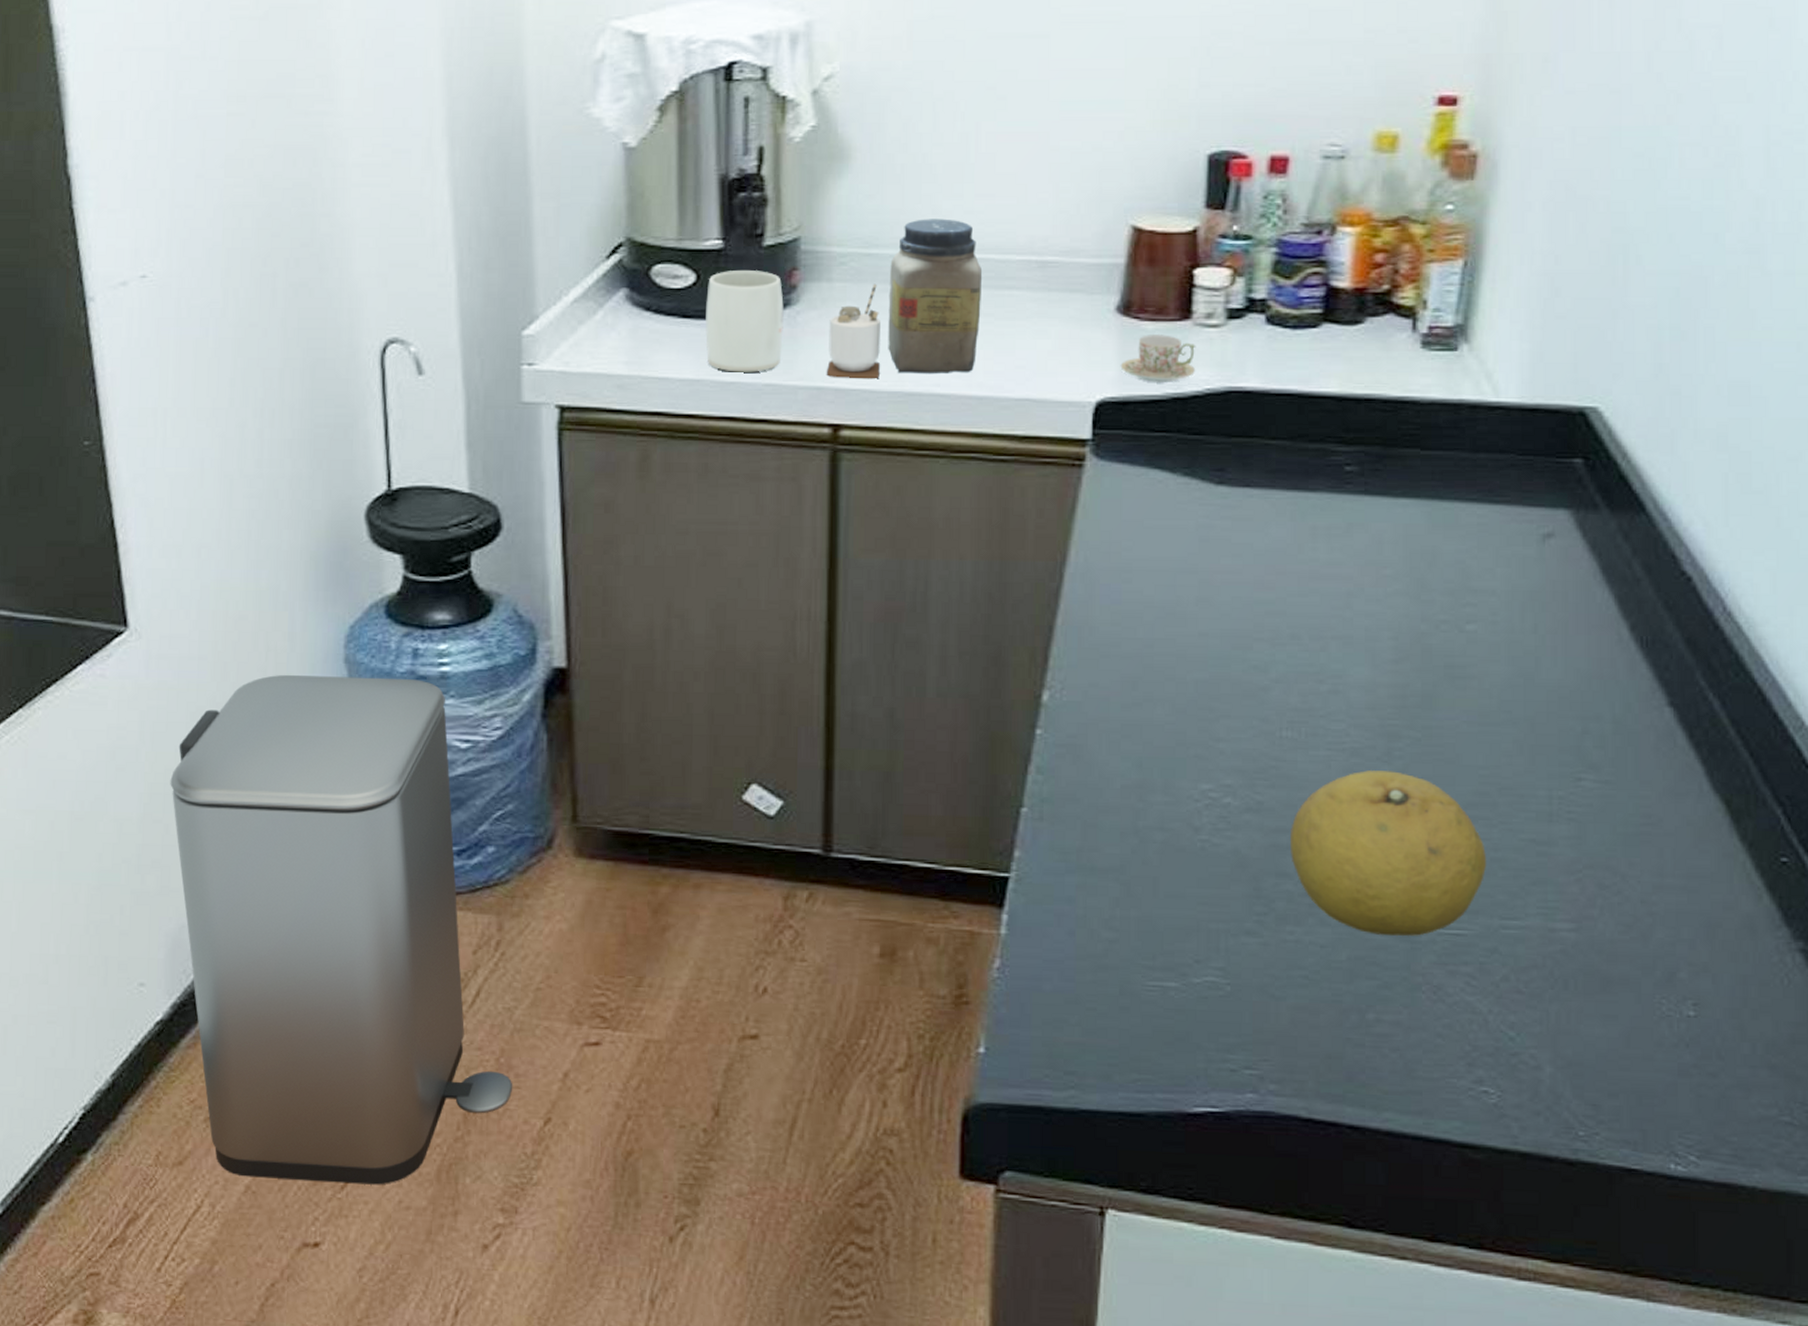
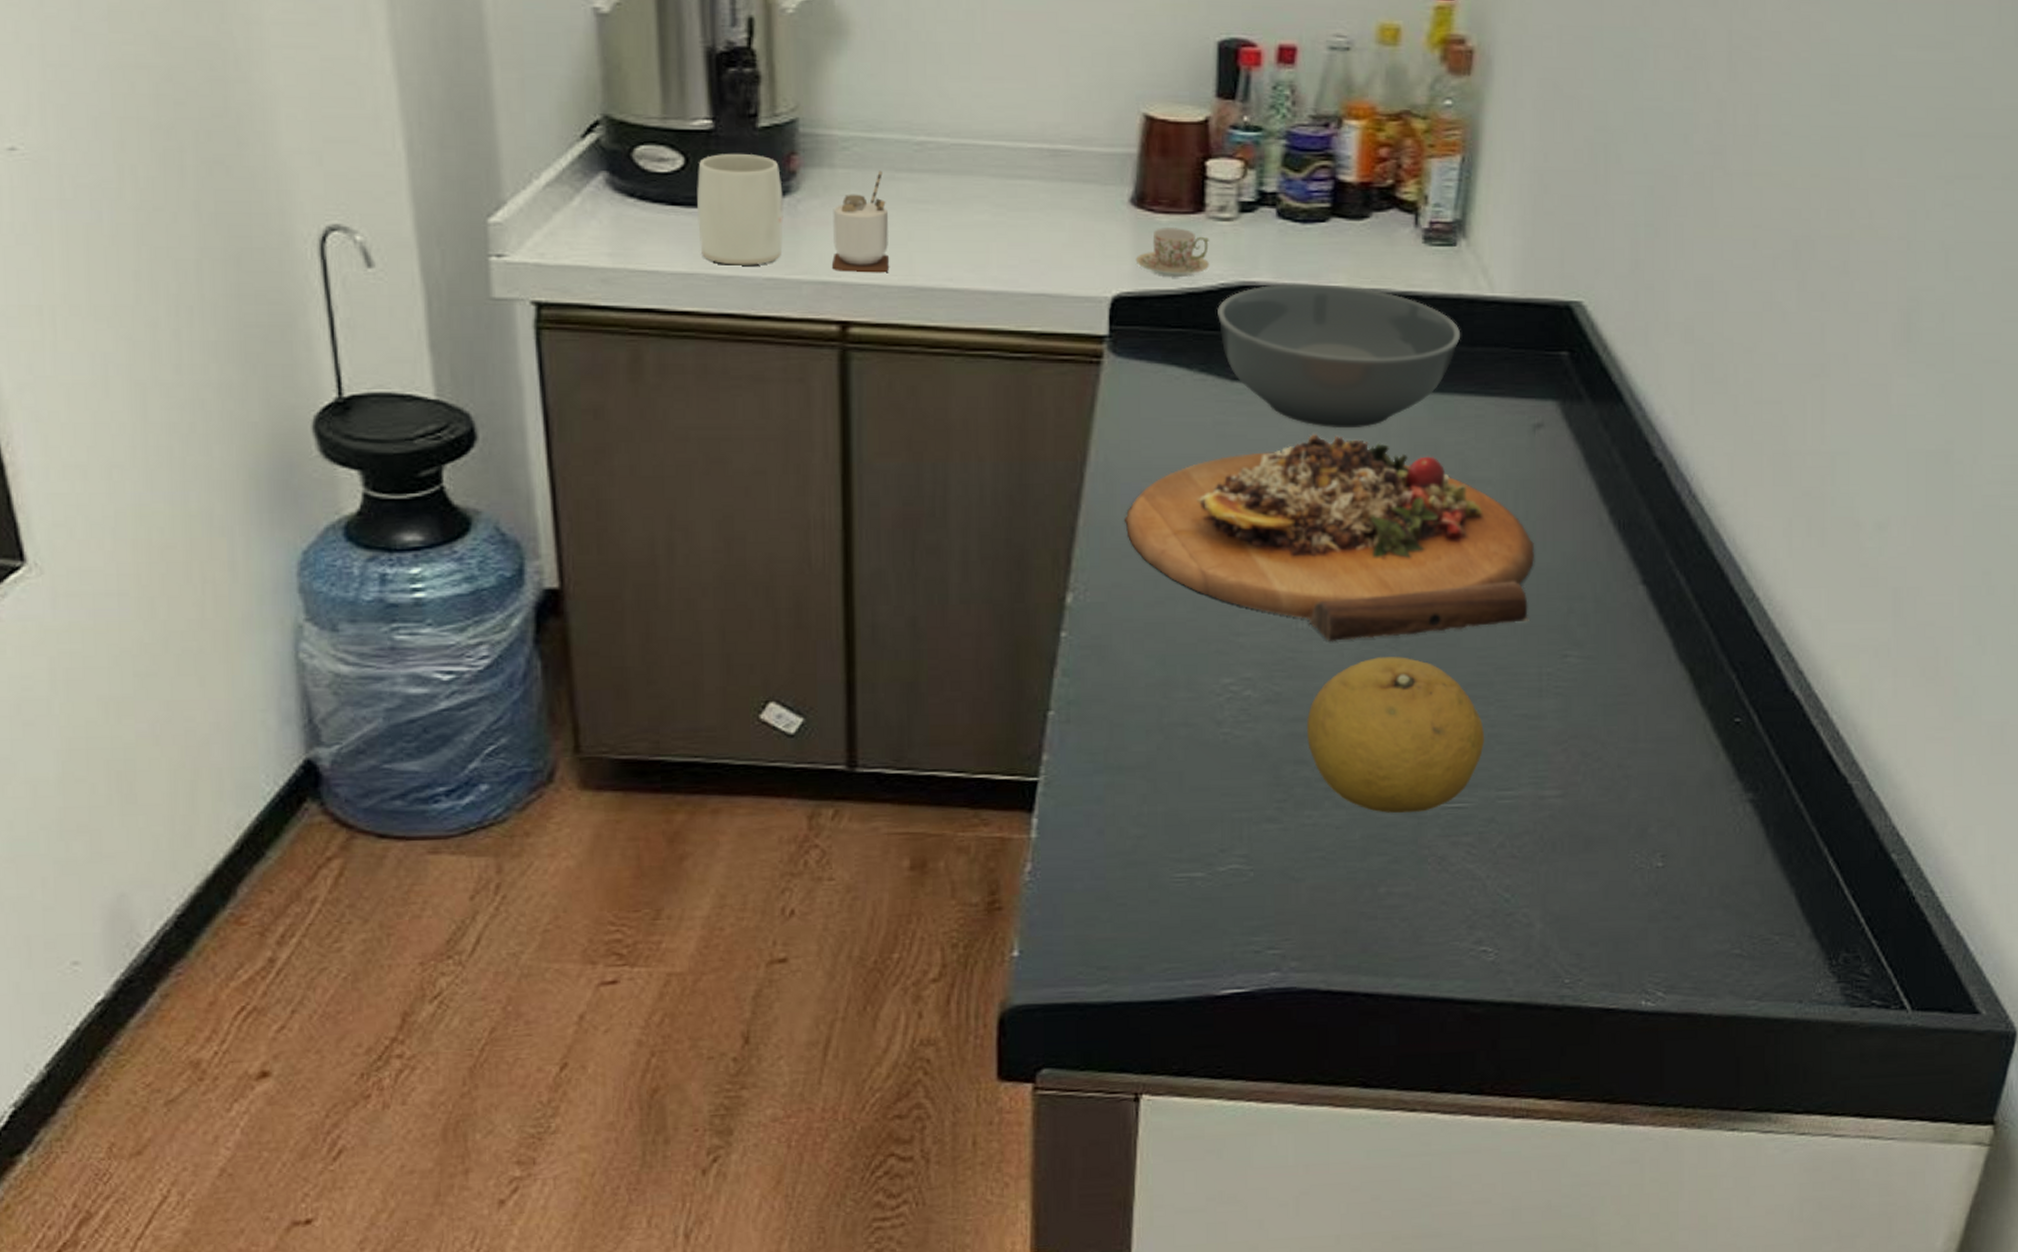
pedal bin: present [170,674,513,1185] -> none [93,607,524,1160]
jar: present [888,219,983,375] -> none [895,101,994,268]
cutting board: none [1102,539,1543,753] -> present [1123,434,1534,642]
bowl: none [1203,388,1462,534] -> present [1218,283,1461,429]

